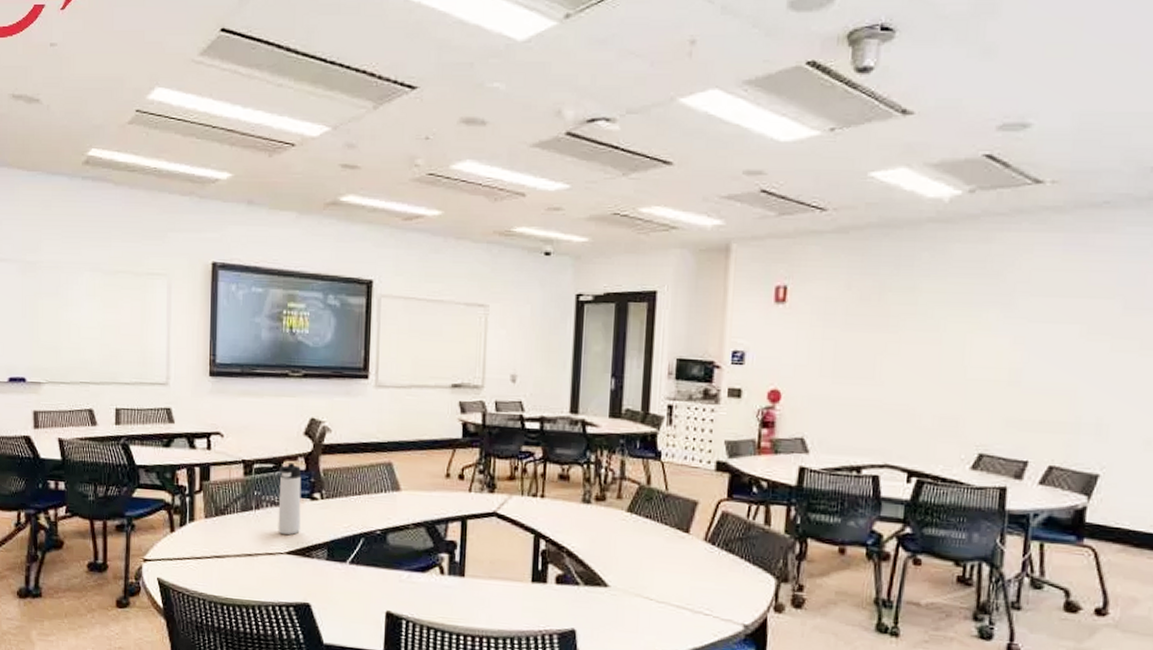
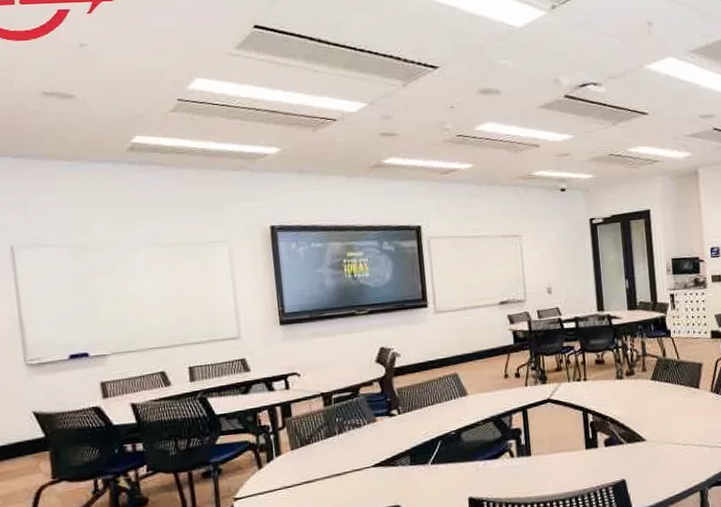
thermos bottle: present [278,463,302,536] -> none [357,388,383,451]

